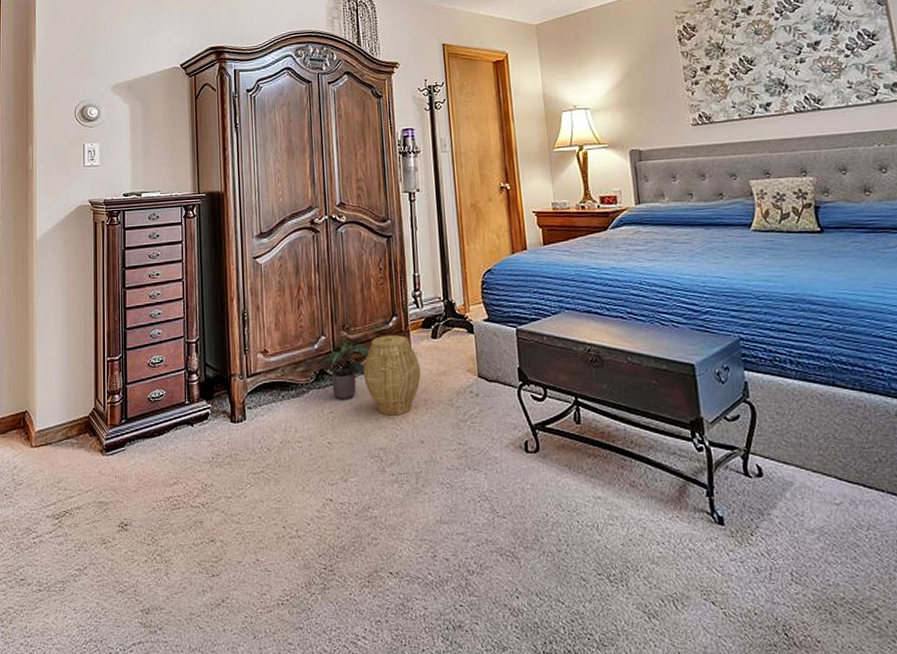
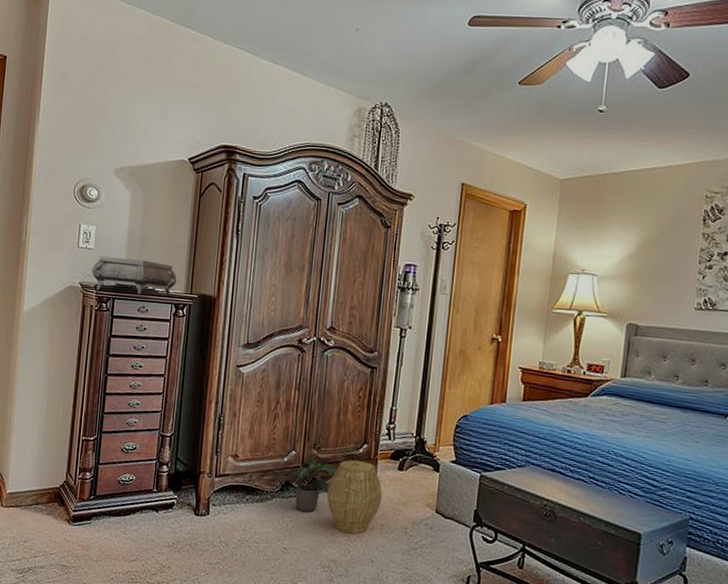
jewelry box: none [99,168,183,206] -> present [91,256,177,297]

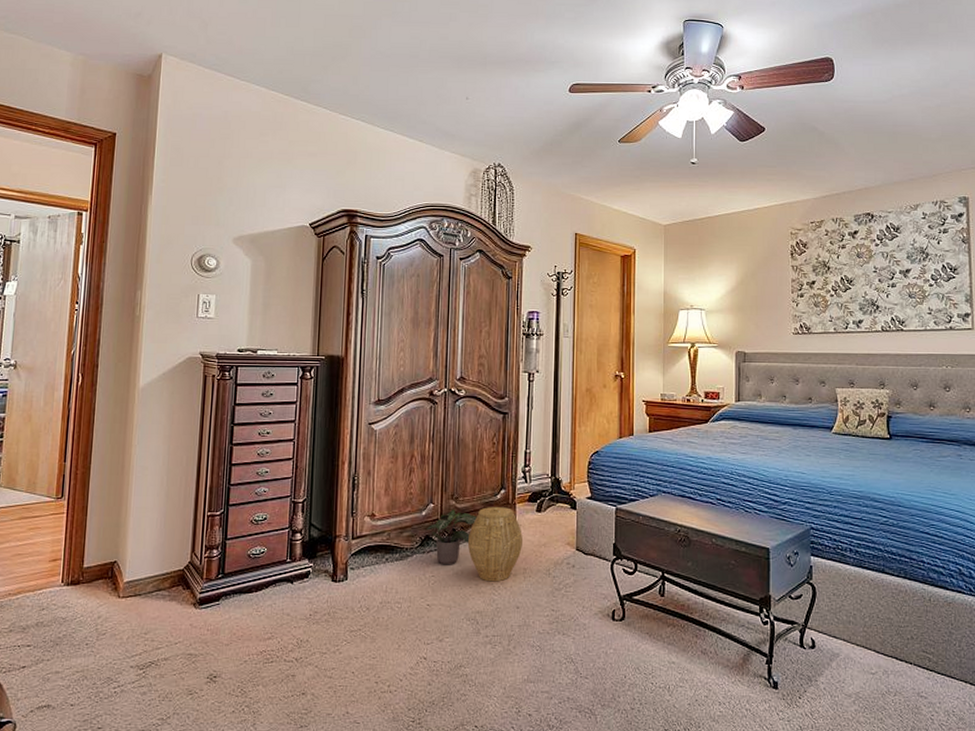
jewelry box: present [91,256,177,297] -> none [212,325,303,361]

